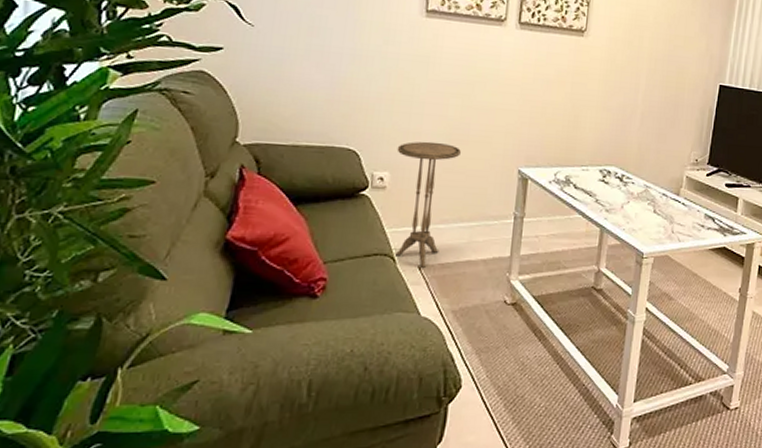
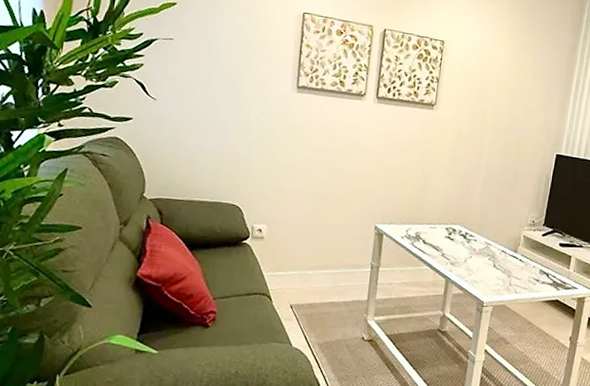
side table: present [394,141,461,269] -> none [270,199,326,308]

